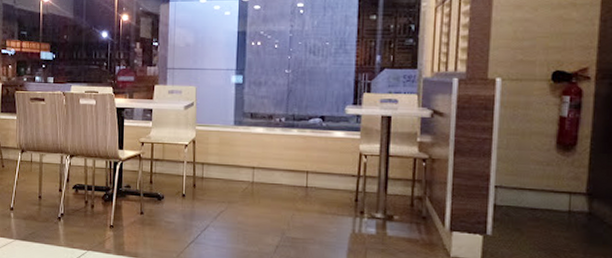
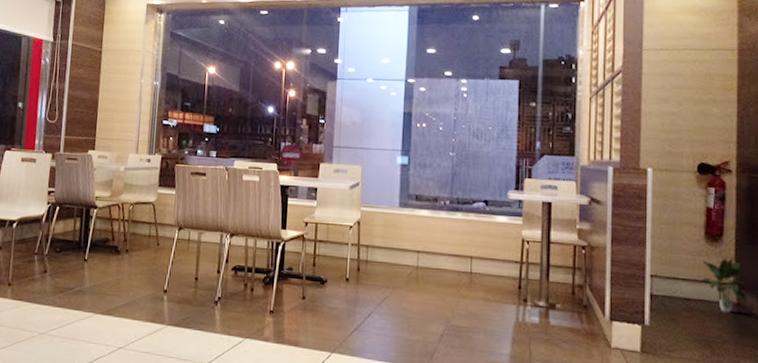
potted plant: none [549,166,601,222] -> present [701,257,747,313]

